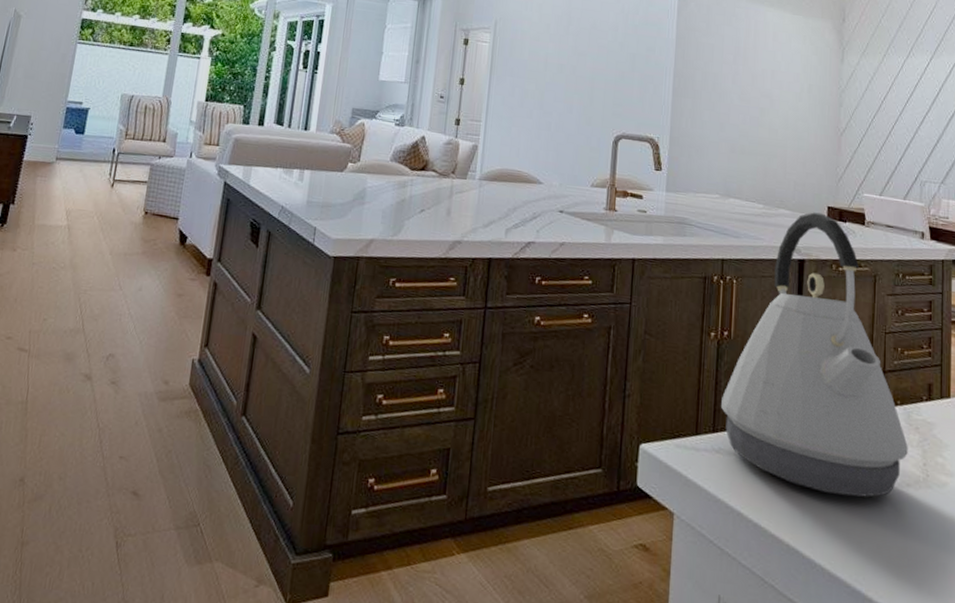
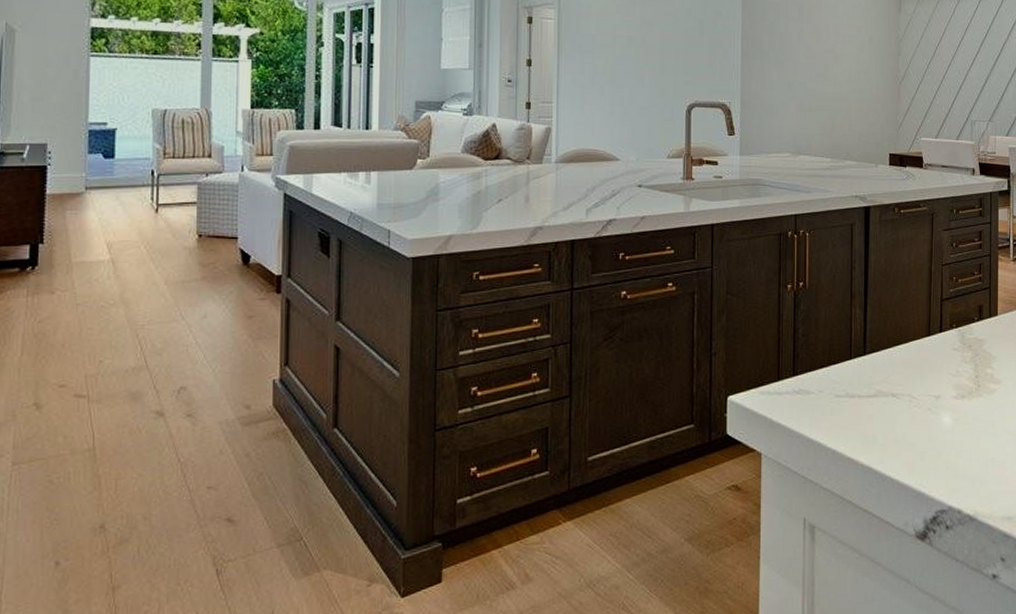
kettle: present [721,212,908,498] -> none [800,160,962,415]

